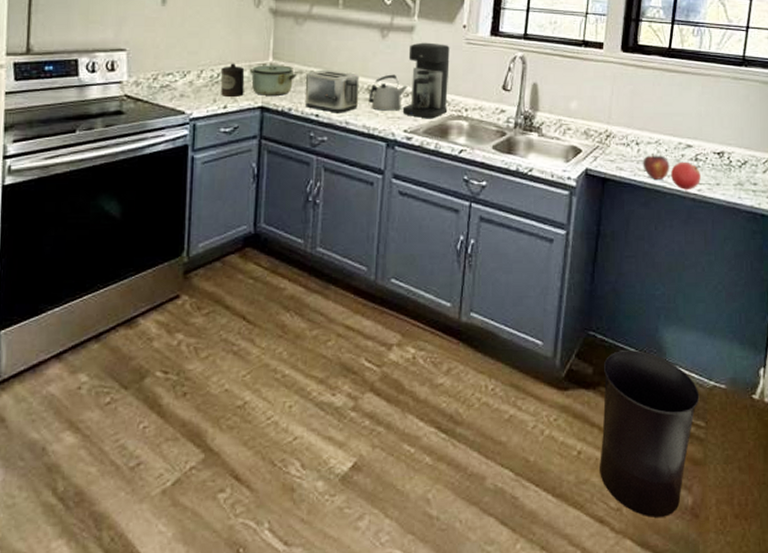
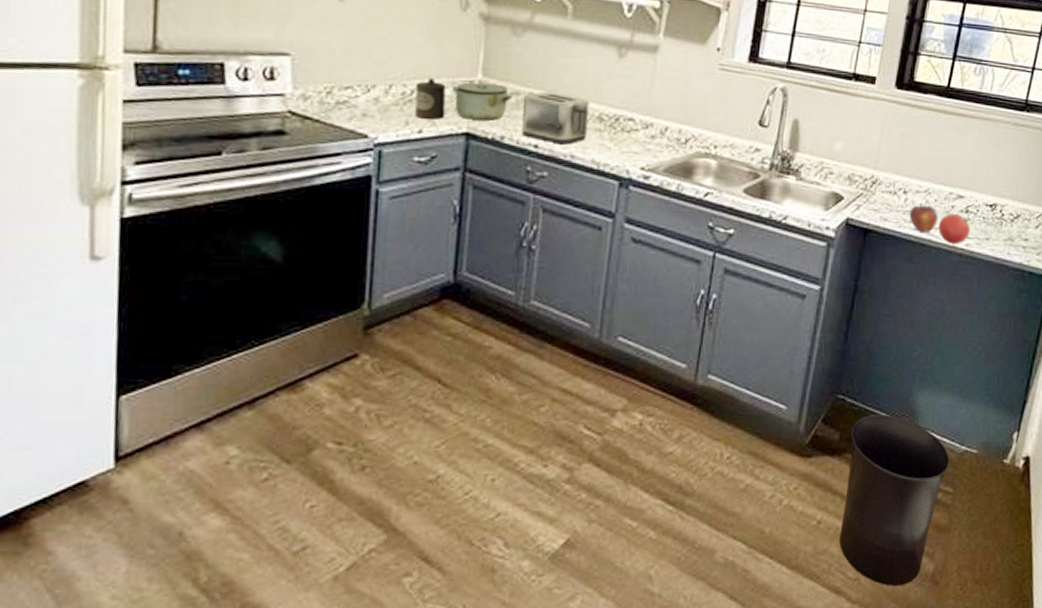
kettle: present [368,74,408,111] -> none [599,101,648,145]
coffee maker: present [402,42,450,119] -> none [640,65,700,156]

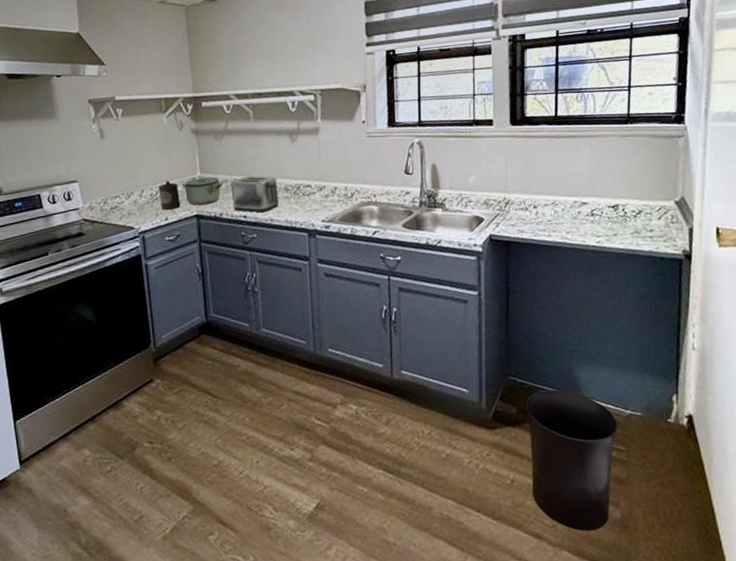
fruit: present [909,204,938,232] -> none [542,214,568,237]
fruit: present [939,213,971,244] -> none [569,217,599,244]

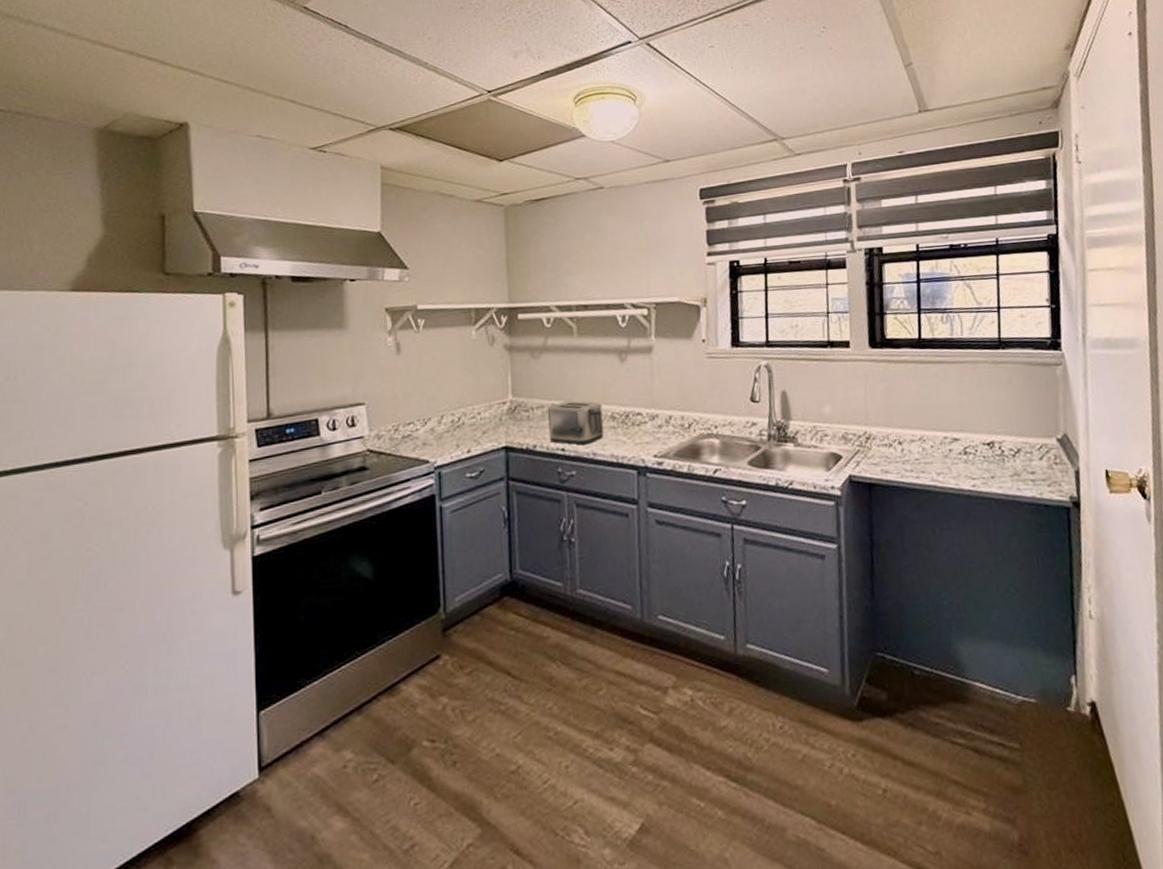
canister: present [158,180,181,210] -> none [461,405,487,440]
cooking pot: present [182,177,223,205] -> none [489,401,539,435]
waste bin: present [526,389,618,531] -> none [898,668,1009,859]

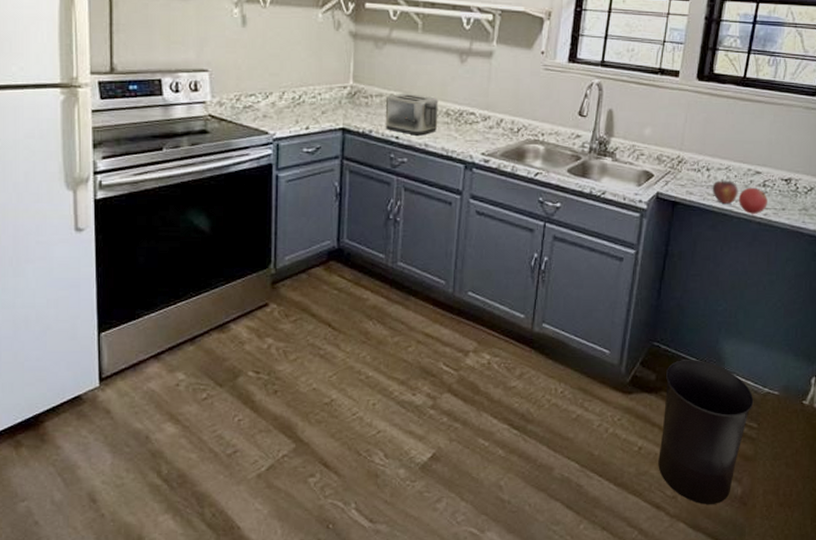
waste bin: none [898,668,1009,859] -> present [658,360,754,504]
fruit: none [908,452,939,479] -> present [712,179,738,204]
fruit: none [940,456,974,487] -> present [739,187,768,214]

